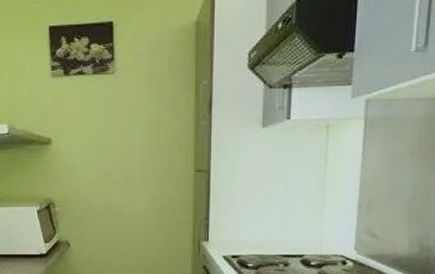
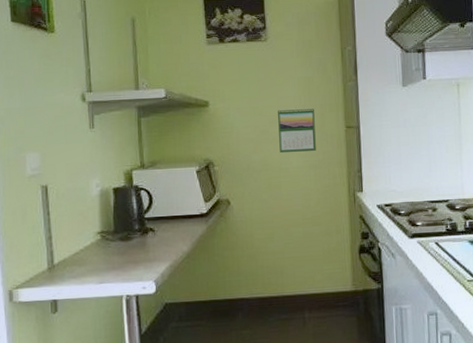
calendar: none [123,147,162,195] -> present [278,107,316,152]

